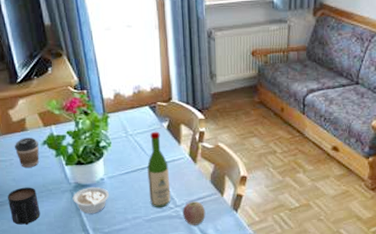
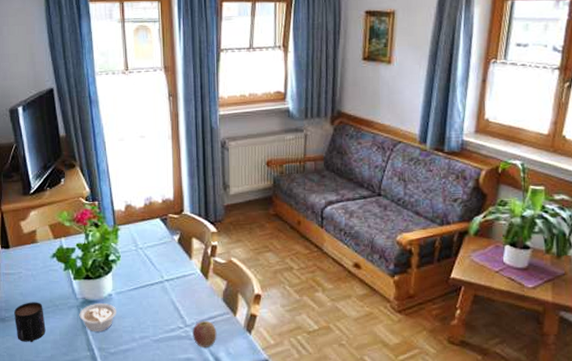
coffee cup: present [14,137,40,167] -> none [23,250,48,281]
wine bottle: present [147,131,171,208] -> none [157,245,181,328]

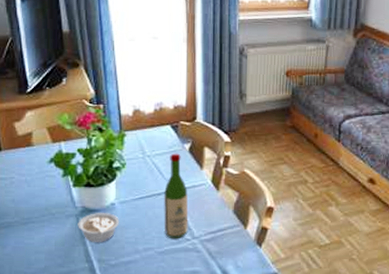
mug: present [14,302,46,342] -> none [4,209,40,252]
wine bottle: none [157,245,181,328] -> present [164,153,189,239]
apple: present [192,320,217,347] -> none [200,233,226,260]

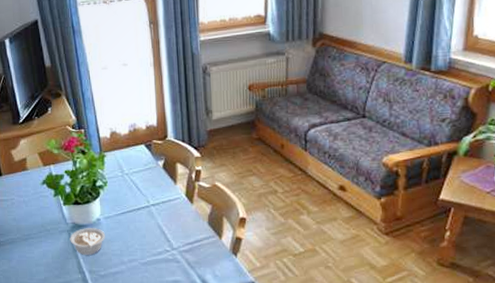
wine bottle: present [164,153,189,239] -> none [143,170,167,251]

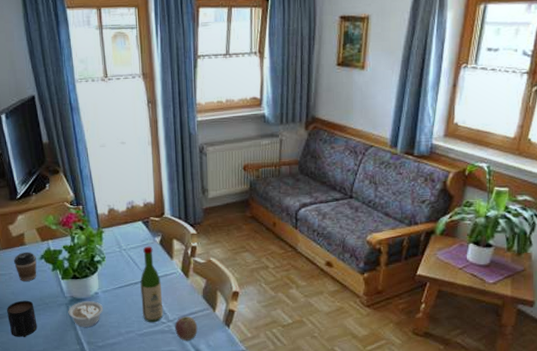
mug: none [9,227,39,265] -> present [7,300,37,337]
coffee cup: none [15,177,39,207] -> present [13,252,37,281]
wine bottle: none [143,170,167,251] -> present [140,246,164,323]
apple: none [179,244,204,270] -> present [175,316,198,341]

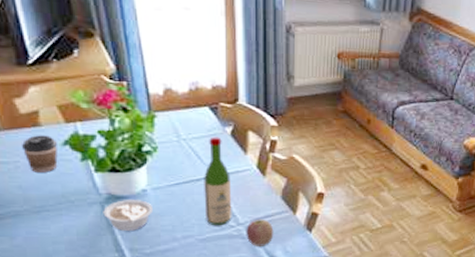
mug: present [7,300,37,337] -> none [10,197,57,243]

